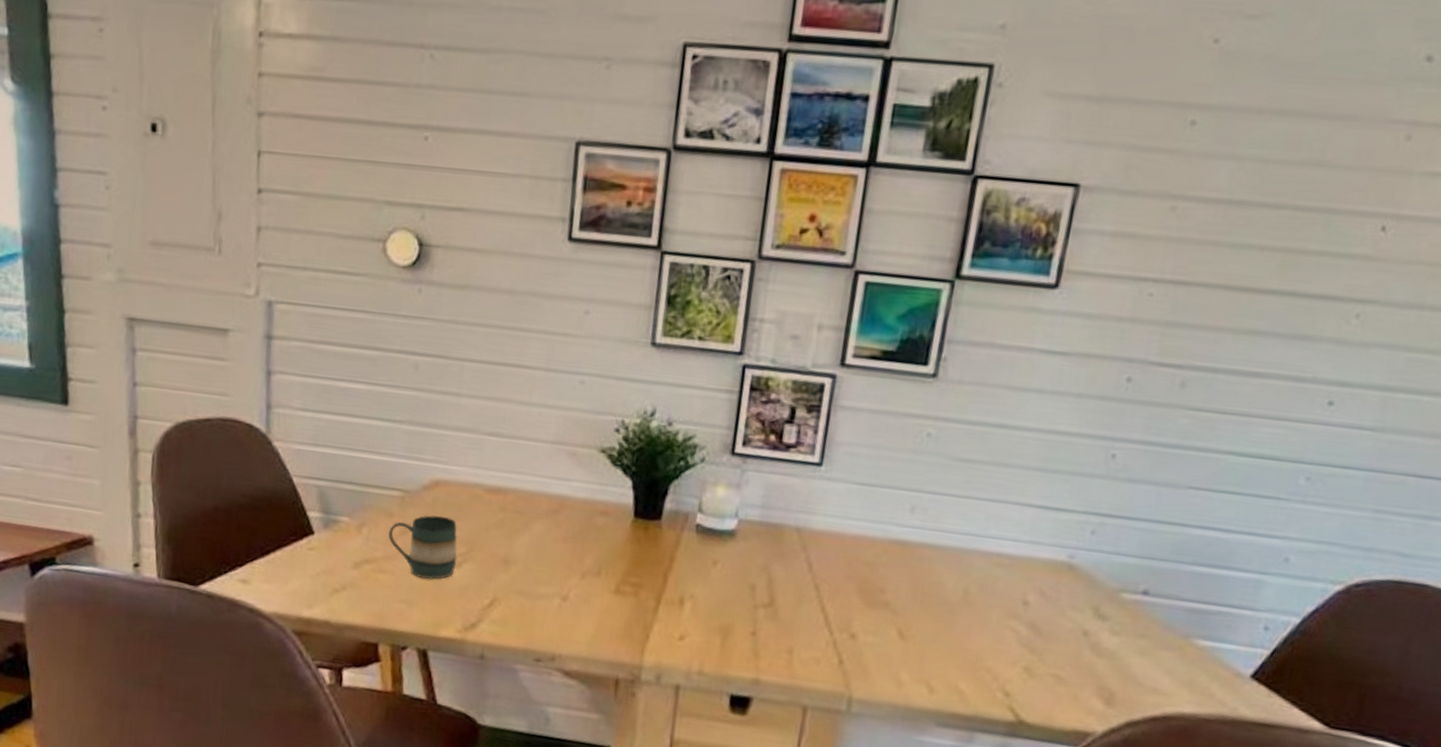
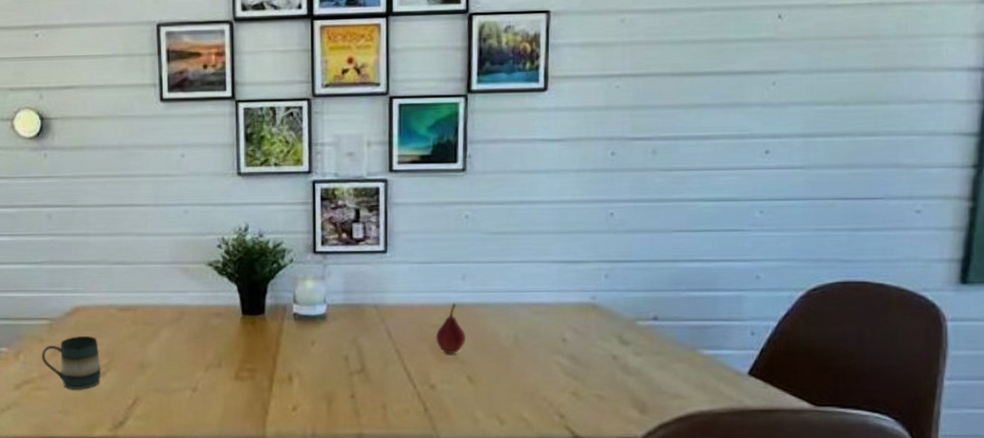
fruit: none [865,539,904,600] -> present [436,303,466,354]

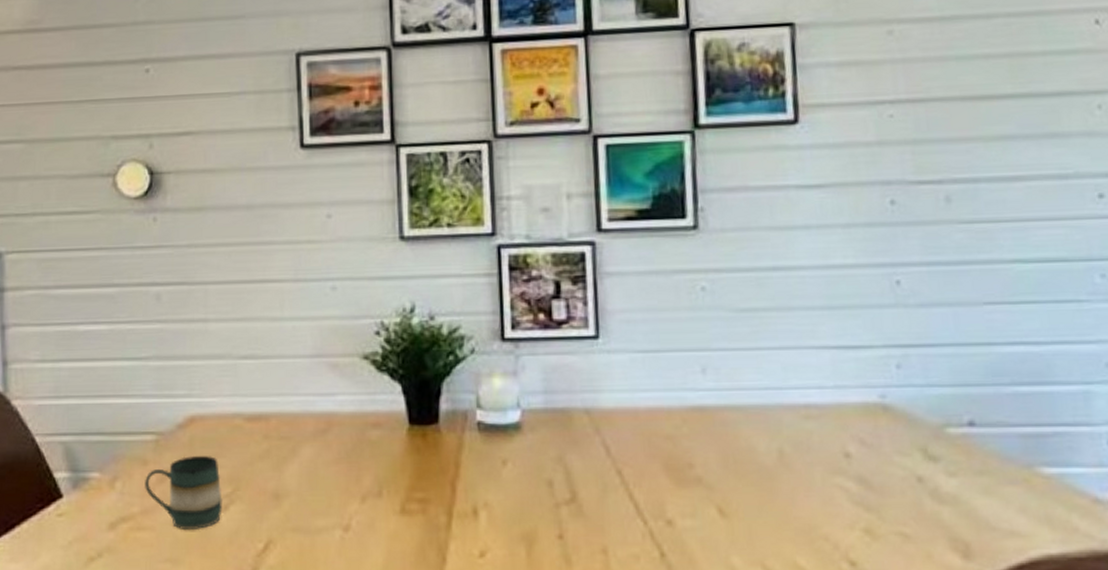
fruit: present [436,303,466,354] -> none [670,405,712,476]

